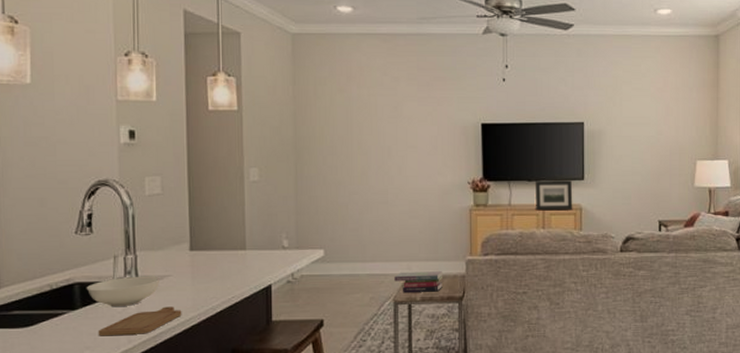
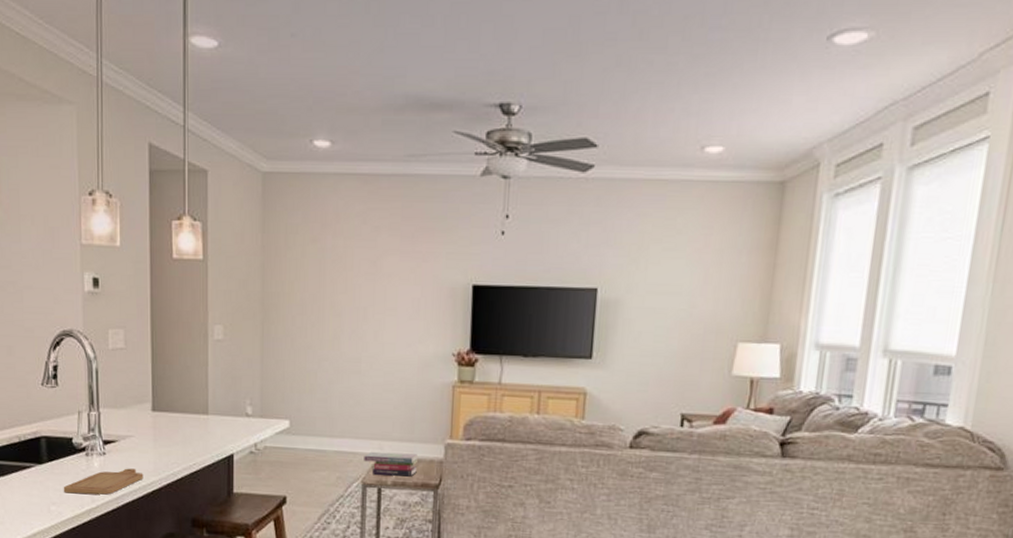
bowl: present [86,276,160,307] -> none [52,434,123,465]
picture frame: present [536,180,573,211] -> none [530,356,577,395]

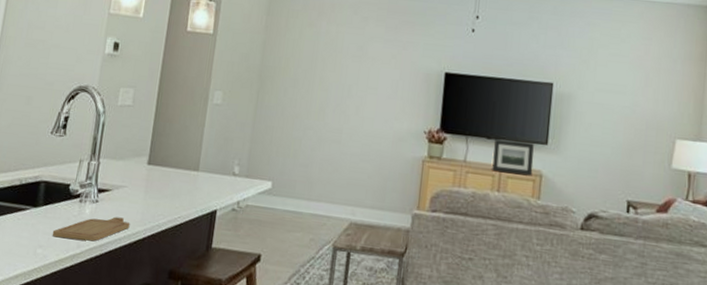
books: present [364,451,418,477] -> none [336,216,387,244]
picture frame: none [530,356,577,395] -> present [492,139,534,176]

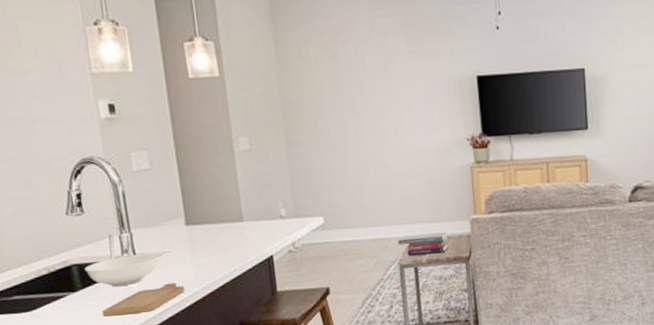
bowl: none [50,182,117,211] -> present [84,253,159,287]
books: none [336,216,387,244] -> present [398,232,448,256]
picture frame: present [492,139,534,176] -> none [537,131,578,165]

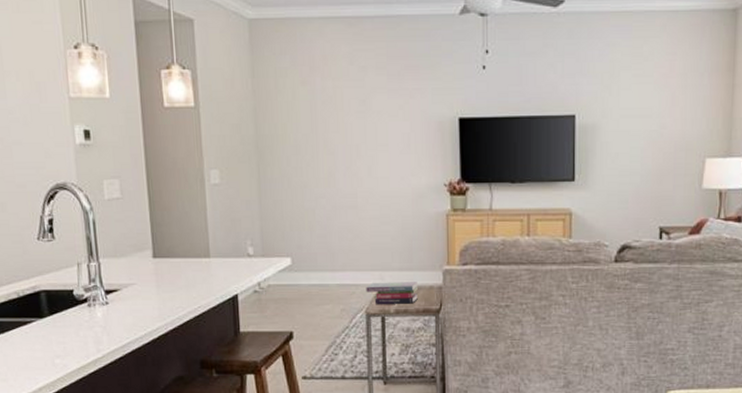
bowl: present [84,253,159,287] -> none [52,284,125,316]
chopping board: present [101,283,185,317] -> none [66,316,149,345]

